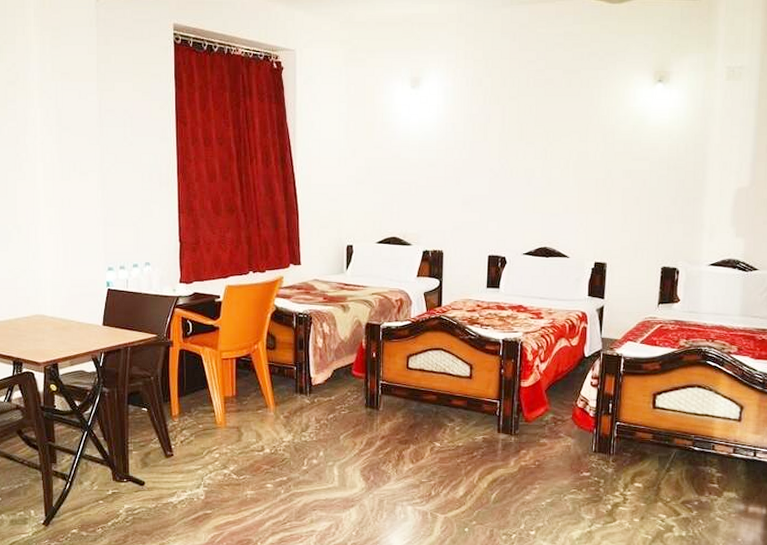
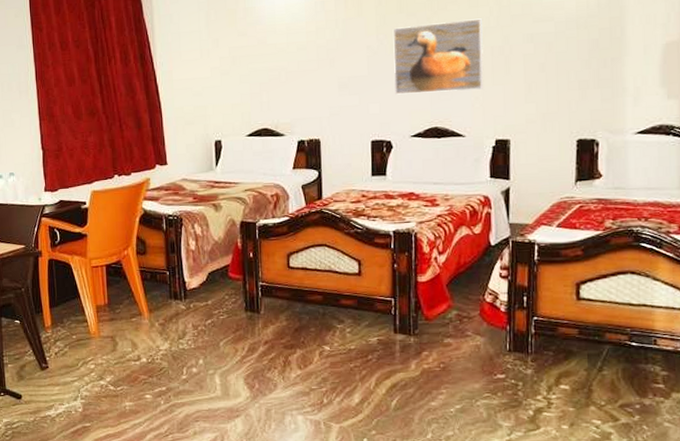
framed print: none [511,152,591,217] -> present [393,18,484,95]

